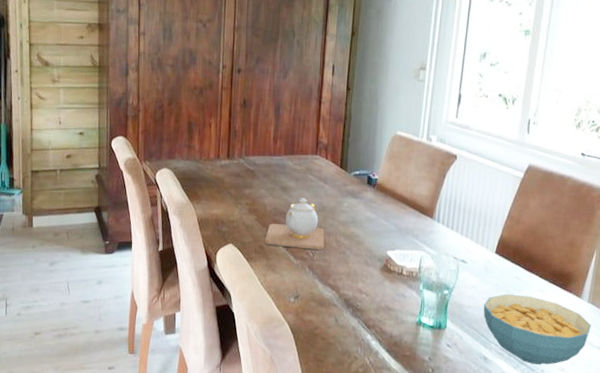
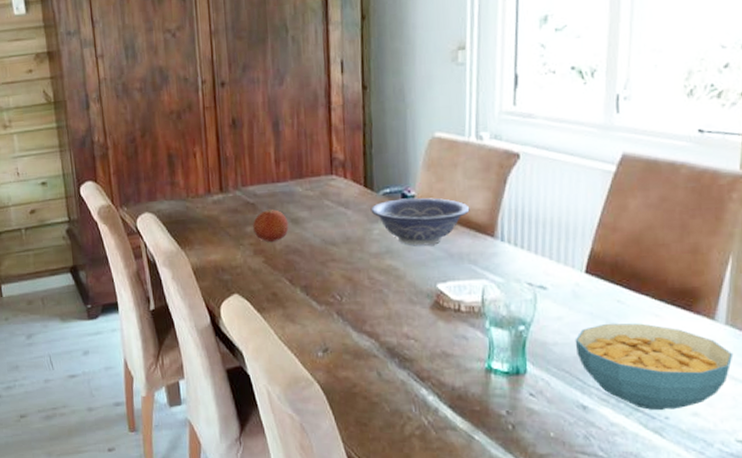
fruit: none [250,177,279,205] -> present [253,209,289,243]
teapot: present [265,198,325,250] -> none [278,229,355,291]
decorative bowl: none [343,180,417,220] -> present [371,197,470,246]

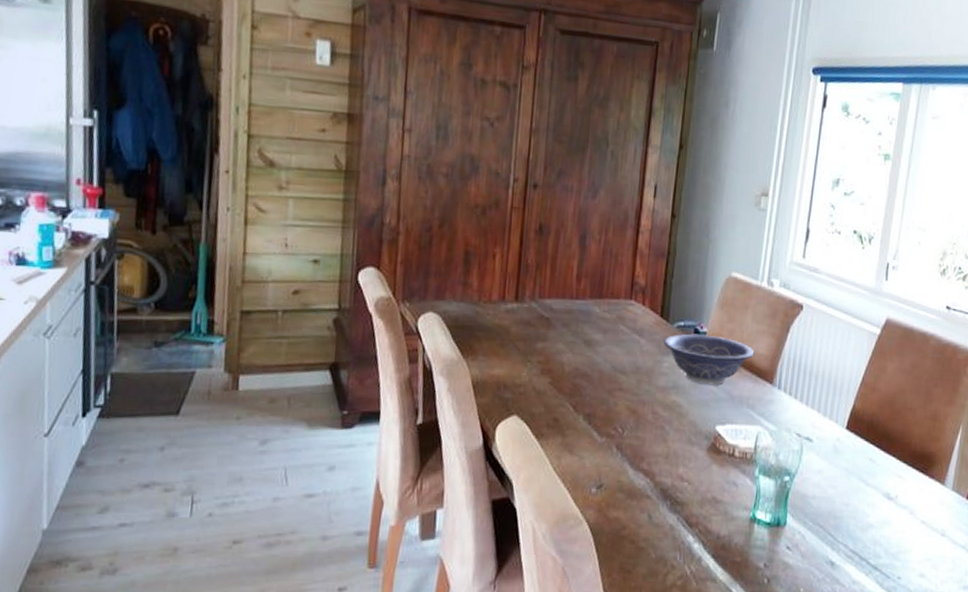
fruit: present [253,209,289,243] -> none [544,327,581,363]
cereal bowl: present [575,323,734,410] -> none [830,480,956,570]

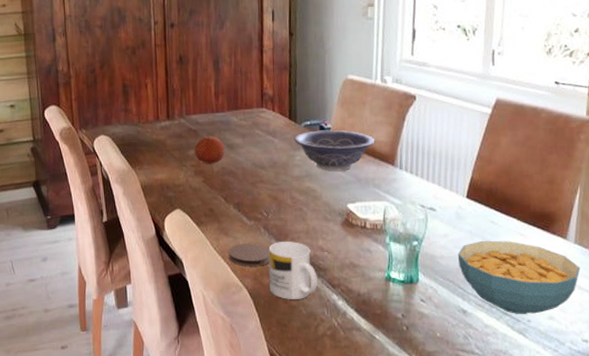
fruit: none [544,327,581,363] -> present [195,136,225,165]
coaster: none [569,465,620,495] -> present [228,243,270,267]
mug: none [614,466,673,539] -> present [268,241,318,299]
cereal bowl: none [830,480,956,570] -> present [457,240,581,314]

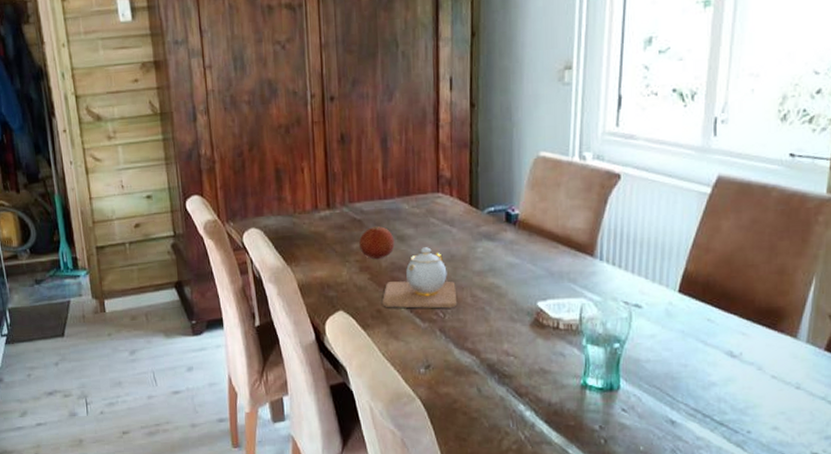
teapot: none [214,155,279,209] -> present [383,247,458,309]
coaster: present [228,243,270,267] -> none [398,348,447,375]
mug: present [268,241,318,299] -> none [445,345,502,411]
decorative bowl: present [294,130,375,171] -> none [475,216,571,265]
cereal bowl: present [457,240,581,314] -> none [666,341,813,424]

